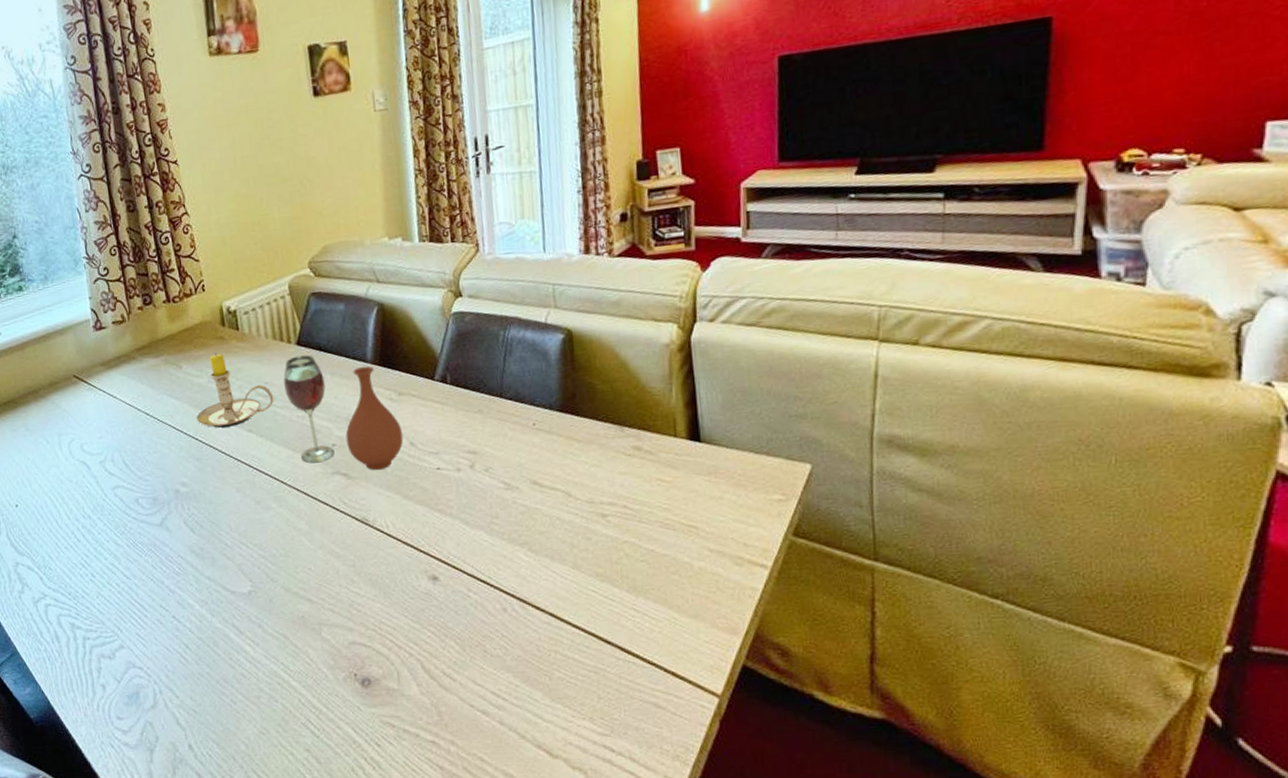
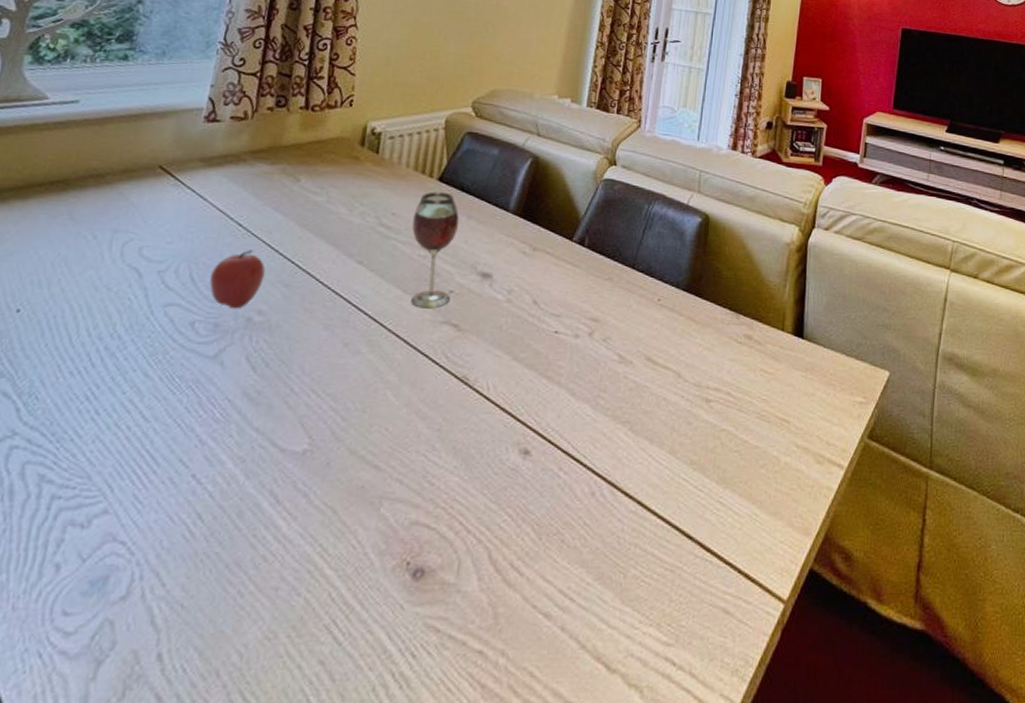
fruit: none [138,433,179,484] -> present [209,249,266,309]
candlestick: present [196,353,274,428] -> none [300,172,399,255]
vase: present [345,366,404,470] -> none [465,214,529,325]

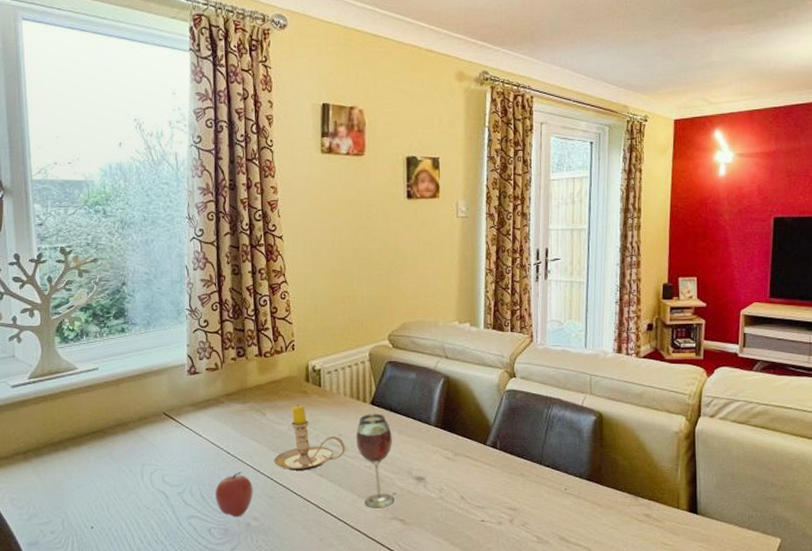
candlestick: none [300,172,399,255] -> present [274,405,346,471]

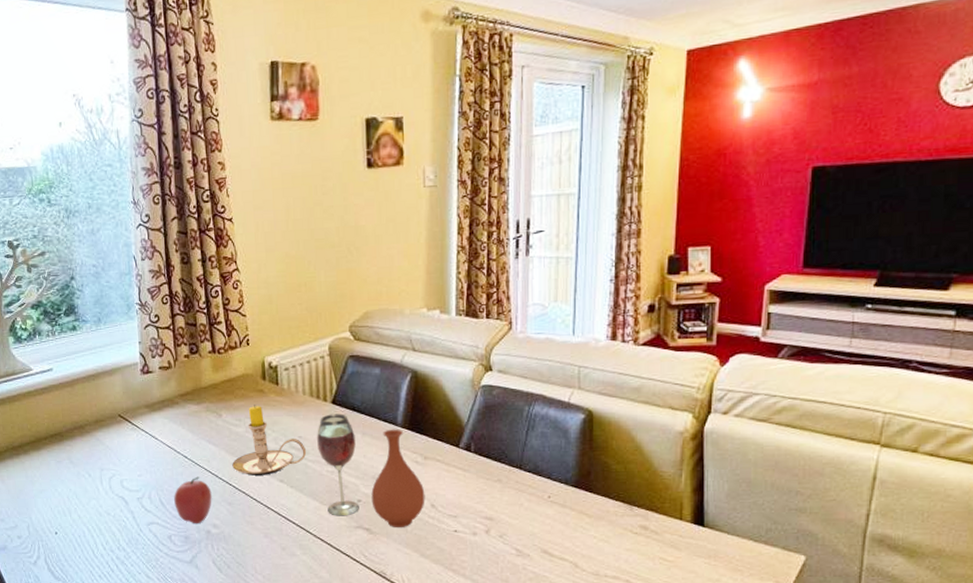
vase: none [406,428,456,518] -> present [371,429,425,527]

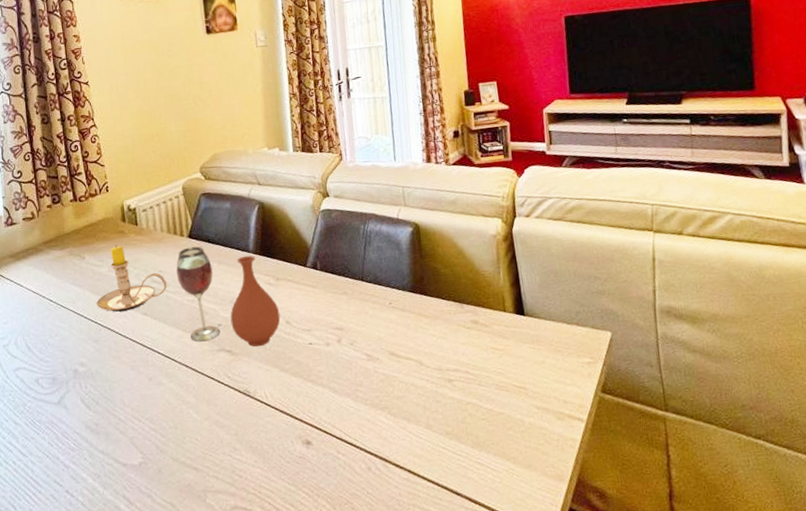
fruit: present [174,476,212,524] -> none [40,318,79,365]

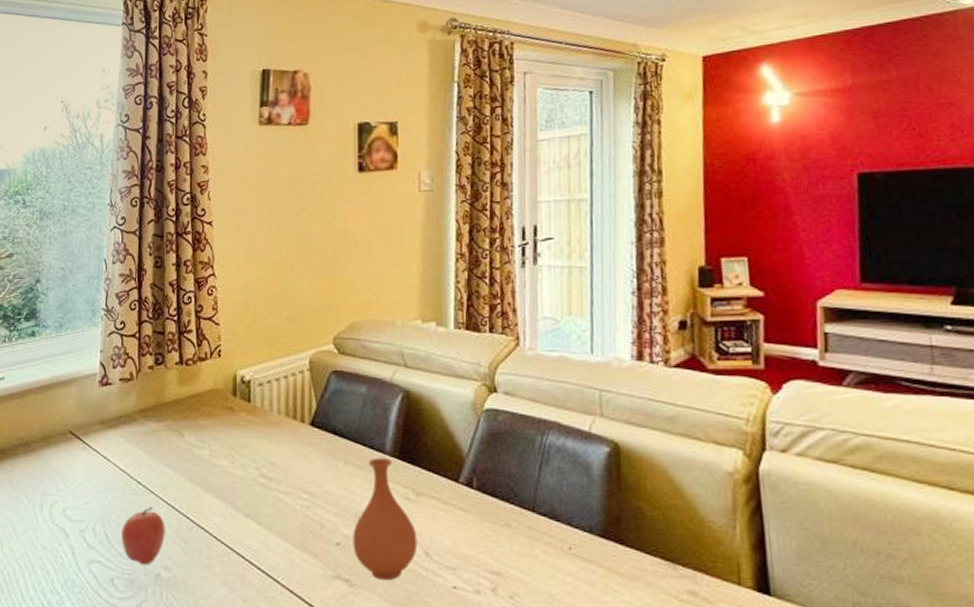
fruit: none [40,318,79,365] -> present [121,506,165,565]
candlestick: present [97,245,168,312] -> none [192,424,279,508]
wineglass: present [176,246,220,342] -> none [291,437,338,563]

